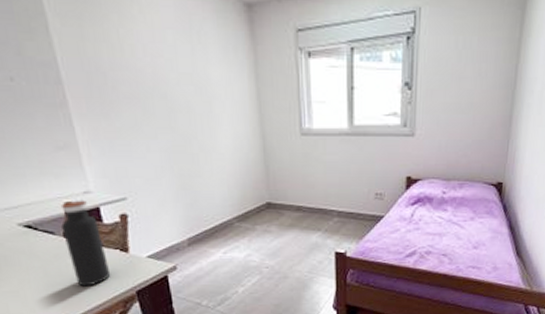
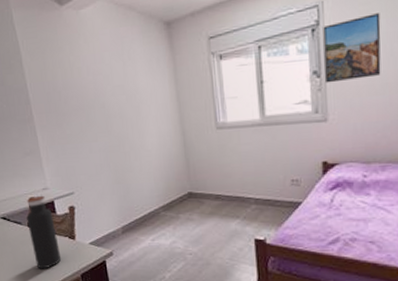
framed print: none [415,29,473,97] -> present [323,13,381,83]

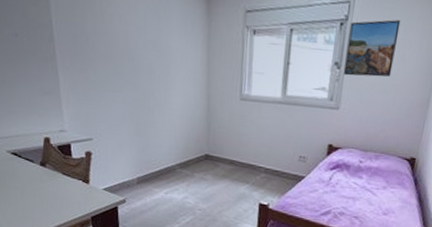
water bottle: present [26,195,62,269] -> none [40,136,73,208]

